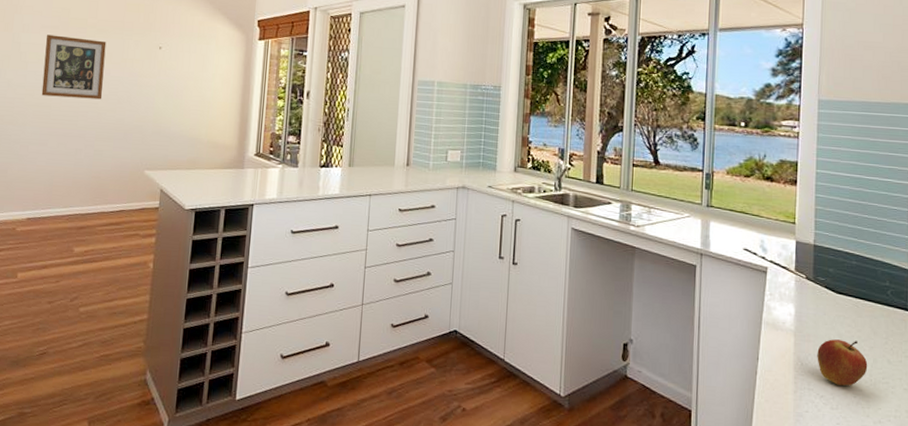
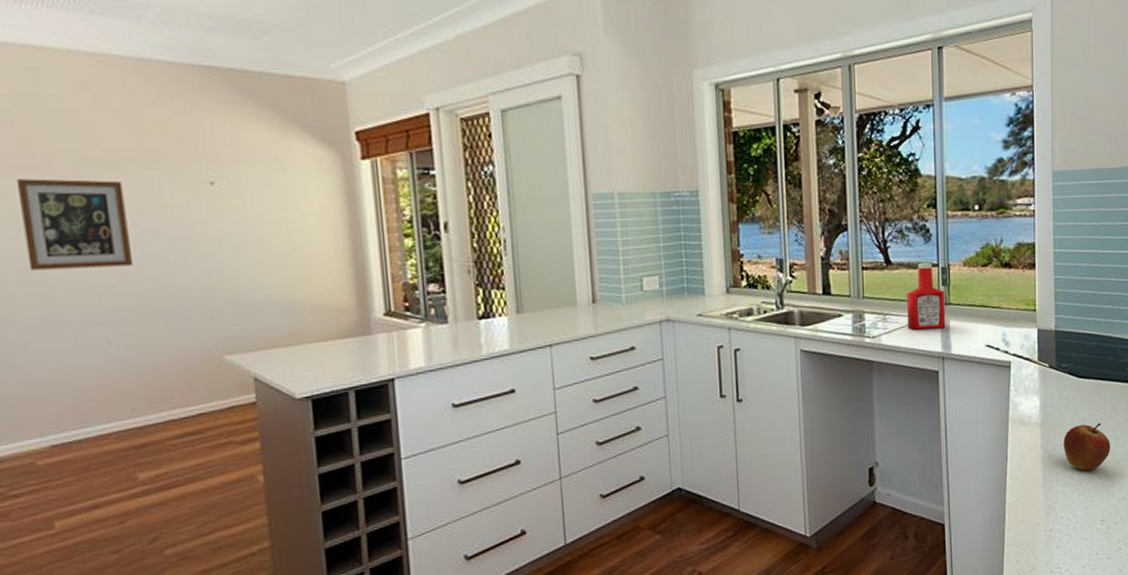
ketchup bottle: none [670,167,708,227] -> present [907,263,946,330]

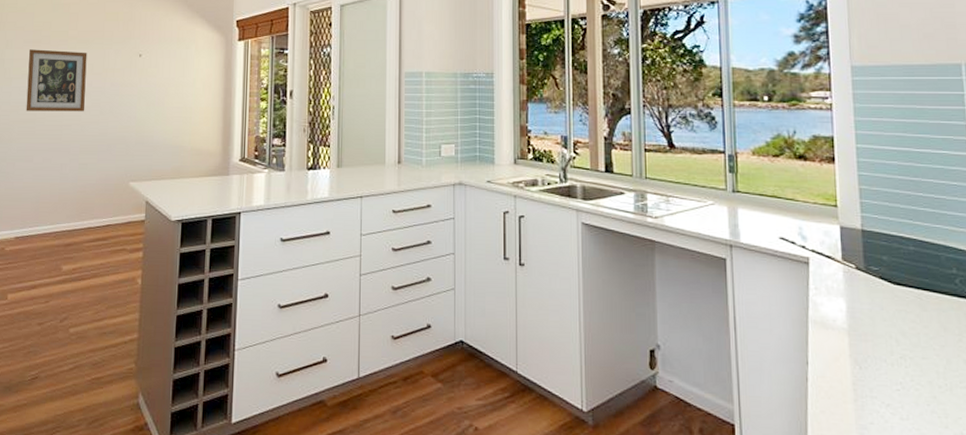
ketchup bottle: present [907,263,946,330] -> none [691,149,734,215]
fruit: present [1063,423,1111,471] -> none [877,338,941,392]

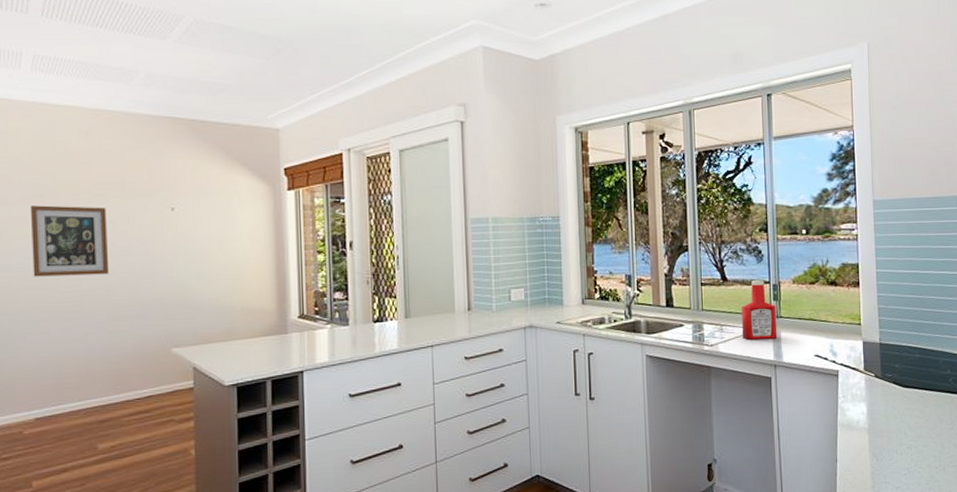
ketchup bottle: none [691,149,734,215] -> present [742,280,778,340]

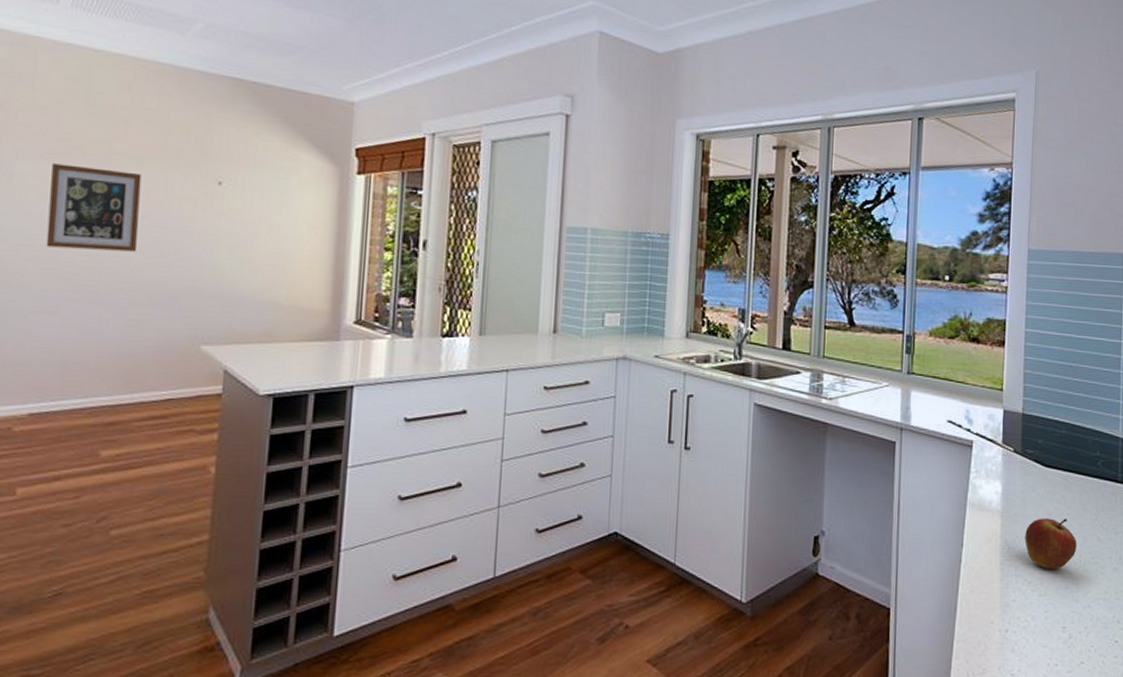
ketchup bottle: present [742,280,778,340] -> none [867,328,908,397]
fruit: none [890,430,937,475] -> present [1025,518,1077,569]

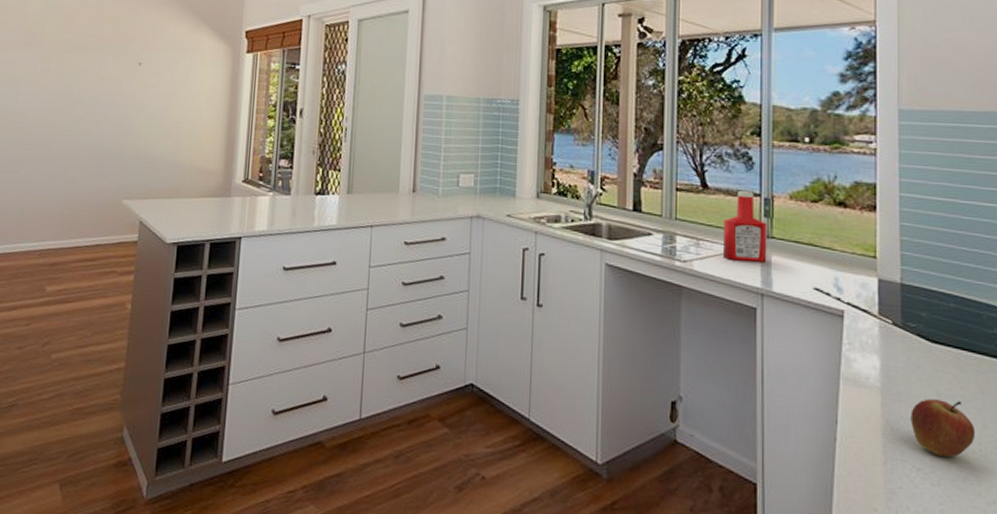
wall art: present [46,163,142,252] -> none [13,52,83,122]
ketchup bottle: none [867,328,908,397] -> present [723,191,767,262]

